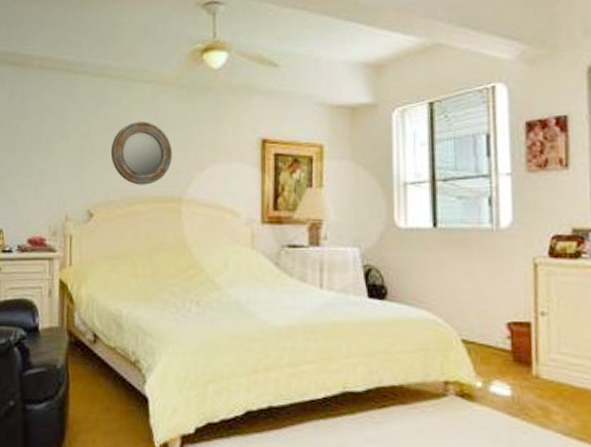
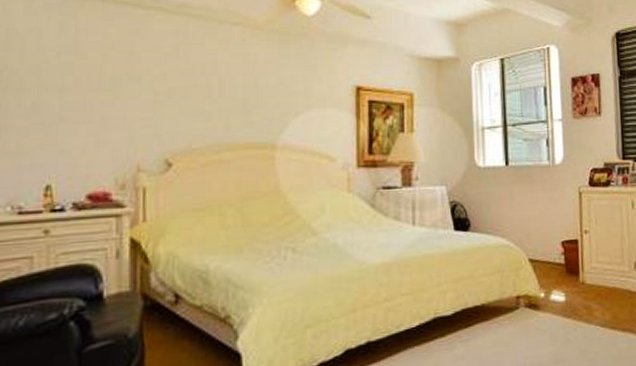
home mirror: present [110,122,173,185] -> none [192,65,264,132]

